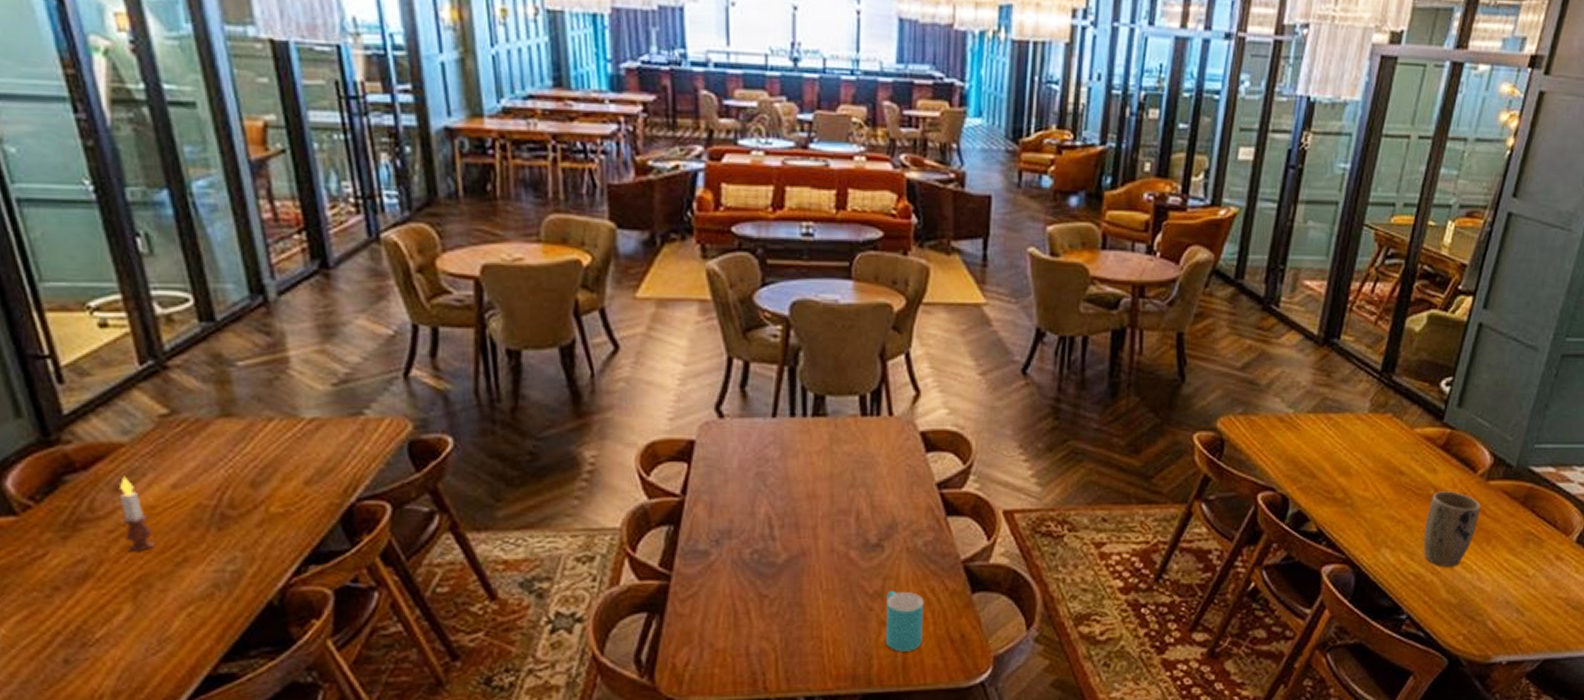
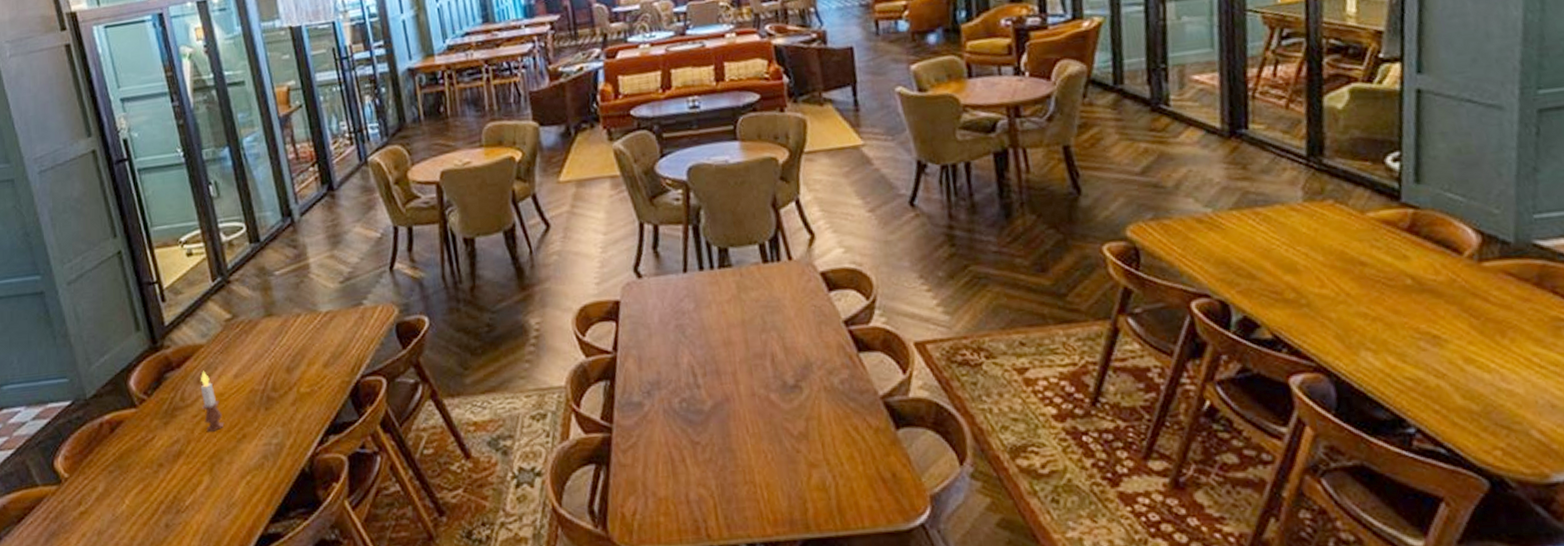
cup: present [885,591,924,652] -> none [811,432,854,494]
plant pot: present [1423,491,1481,568] -> none [1409,278,1482,369]

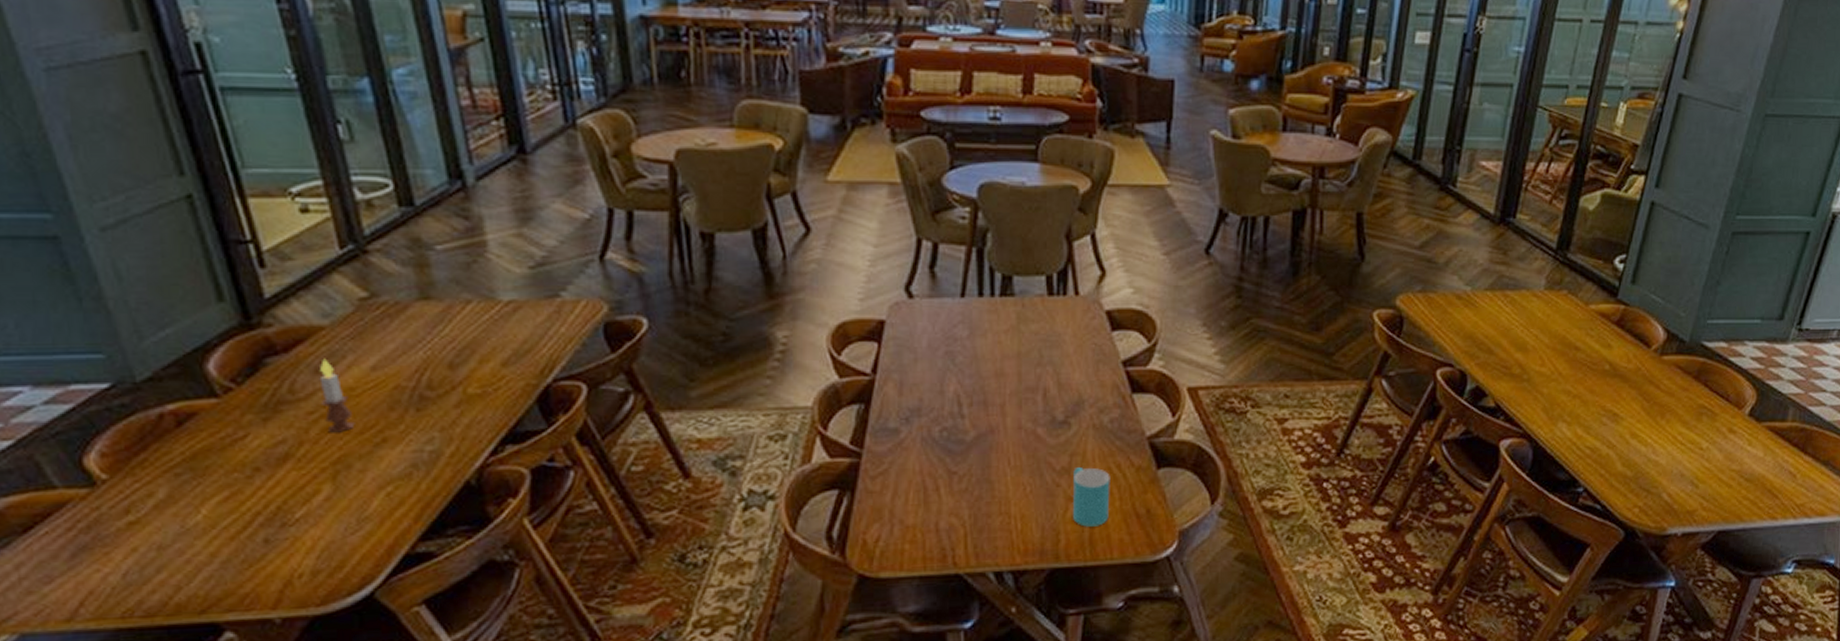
cup: none [811,432,854,494] -> present [1072,467,1110,527]

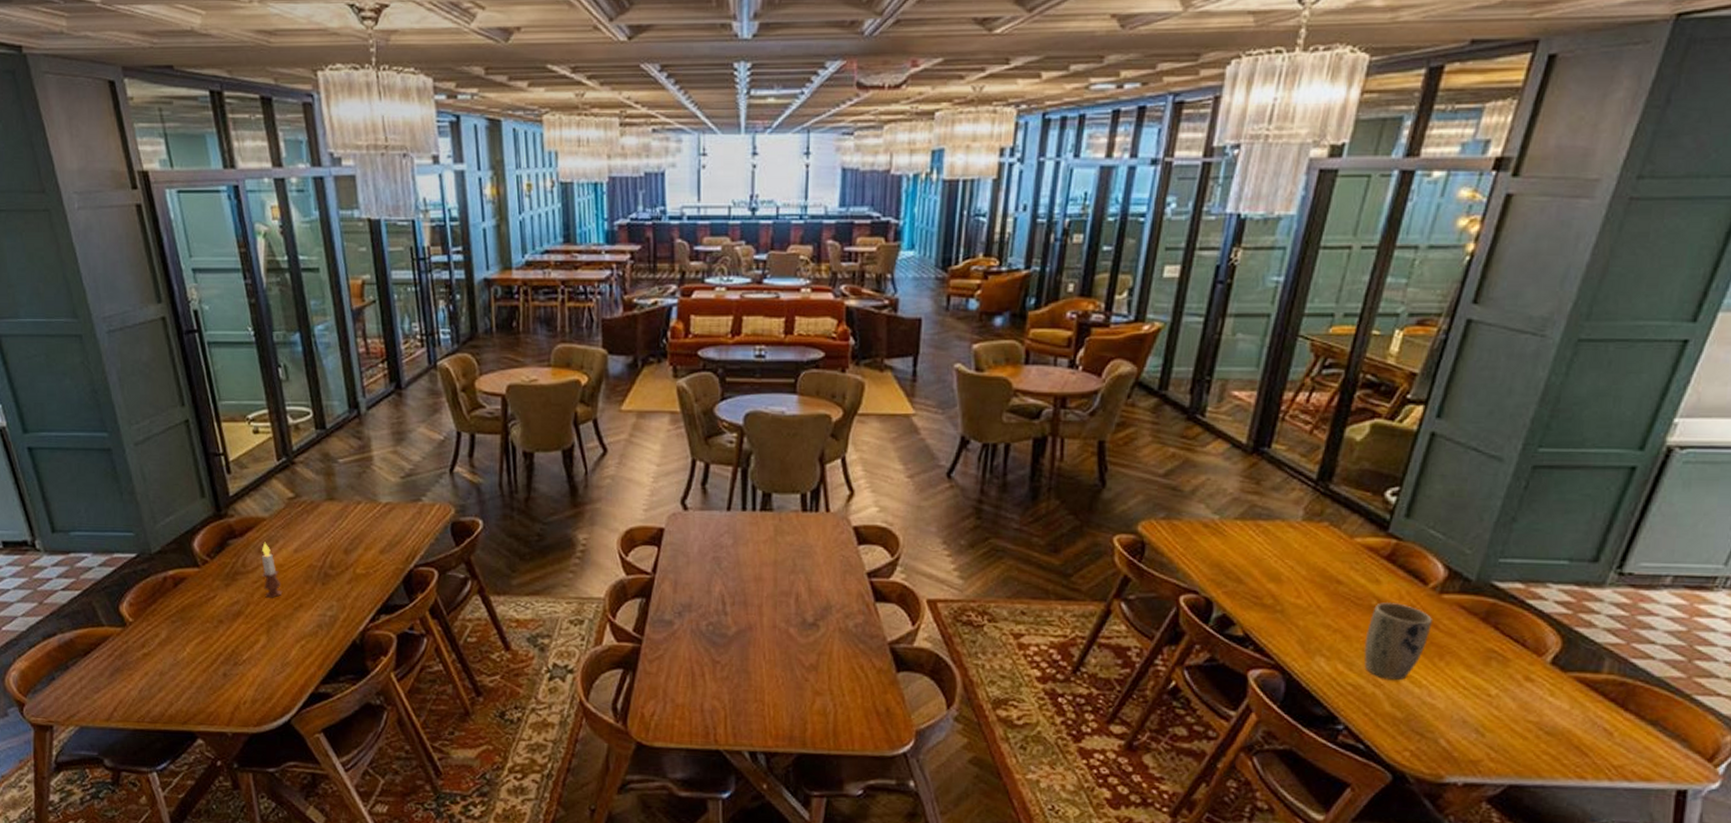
cup: present [1072,467,1110,527] -> none [818,665,854,720]
plant pot: none [1599,366,1655,441] -> present [1364,602,1432,681]

